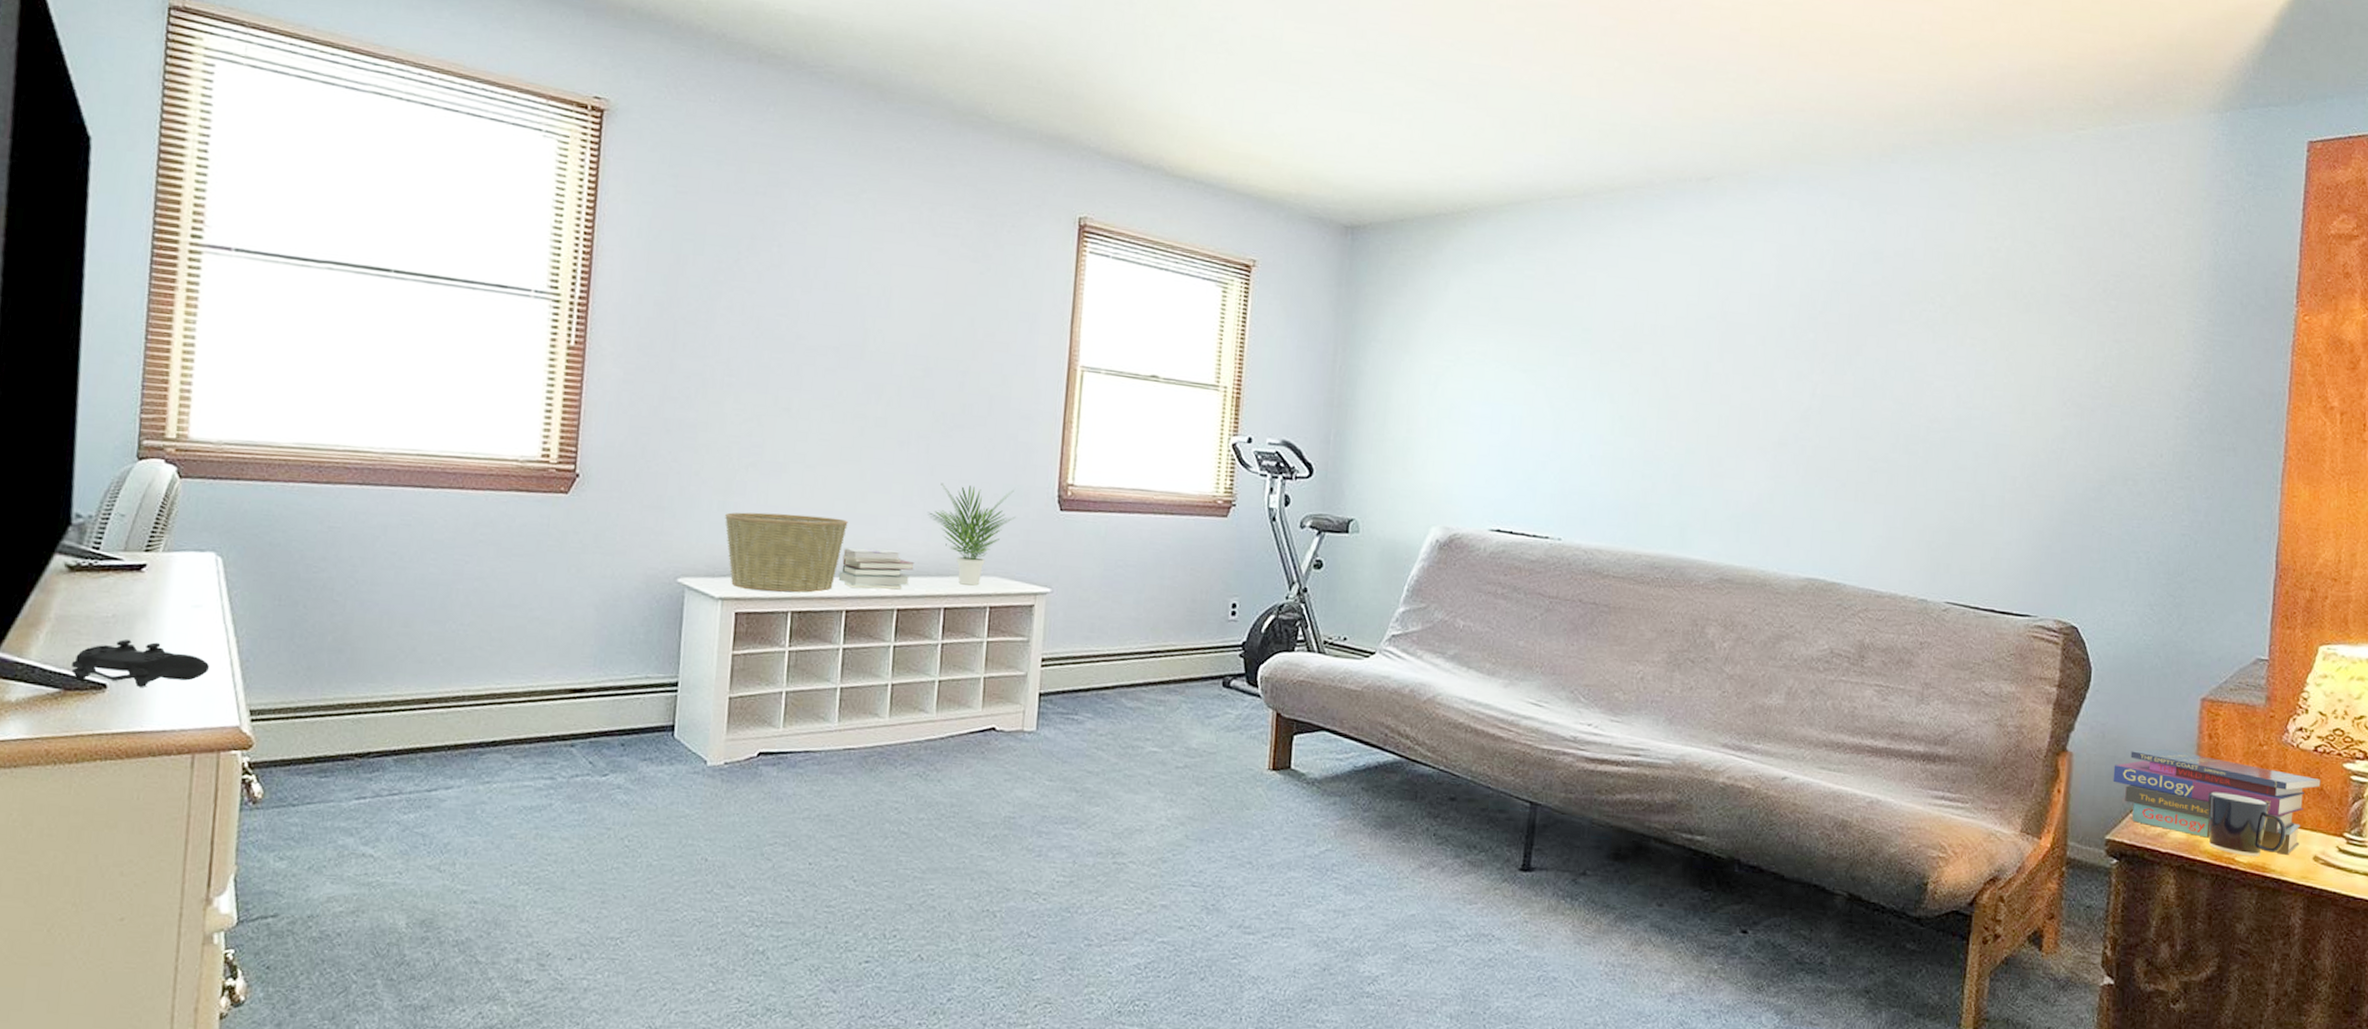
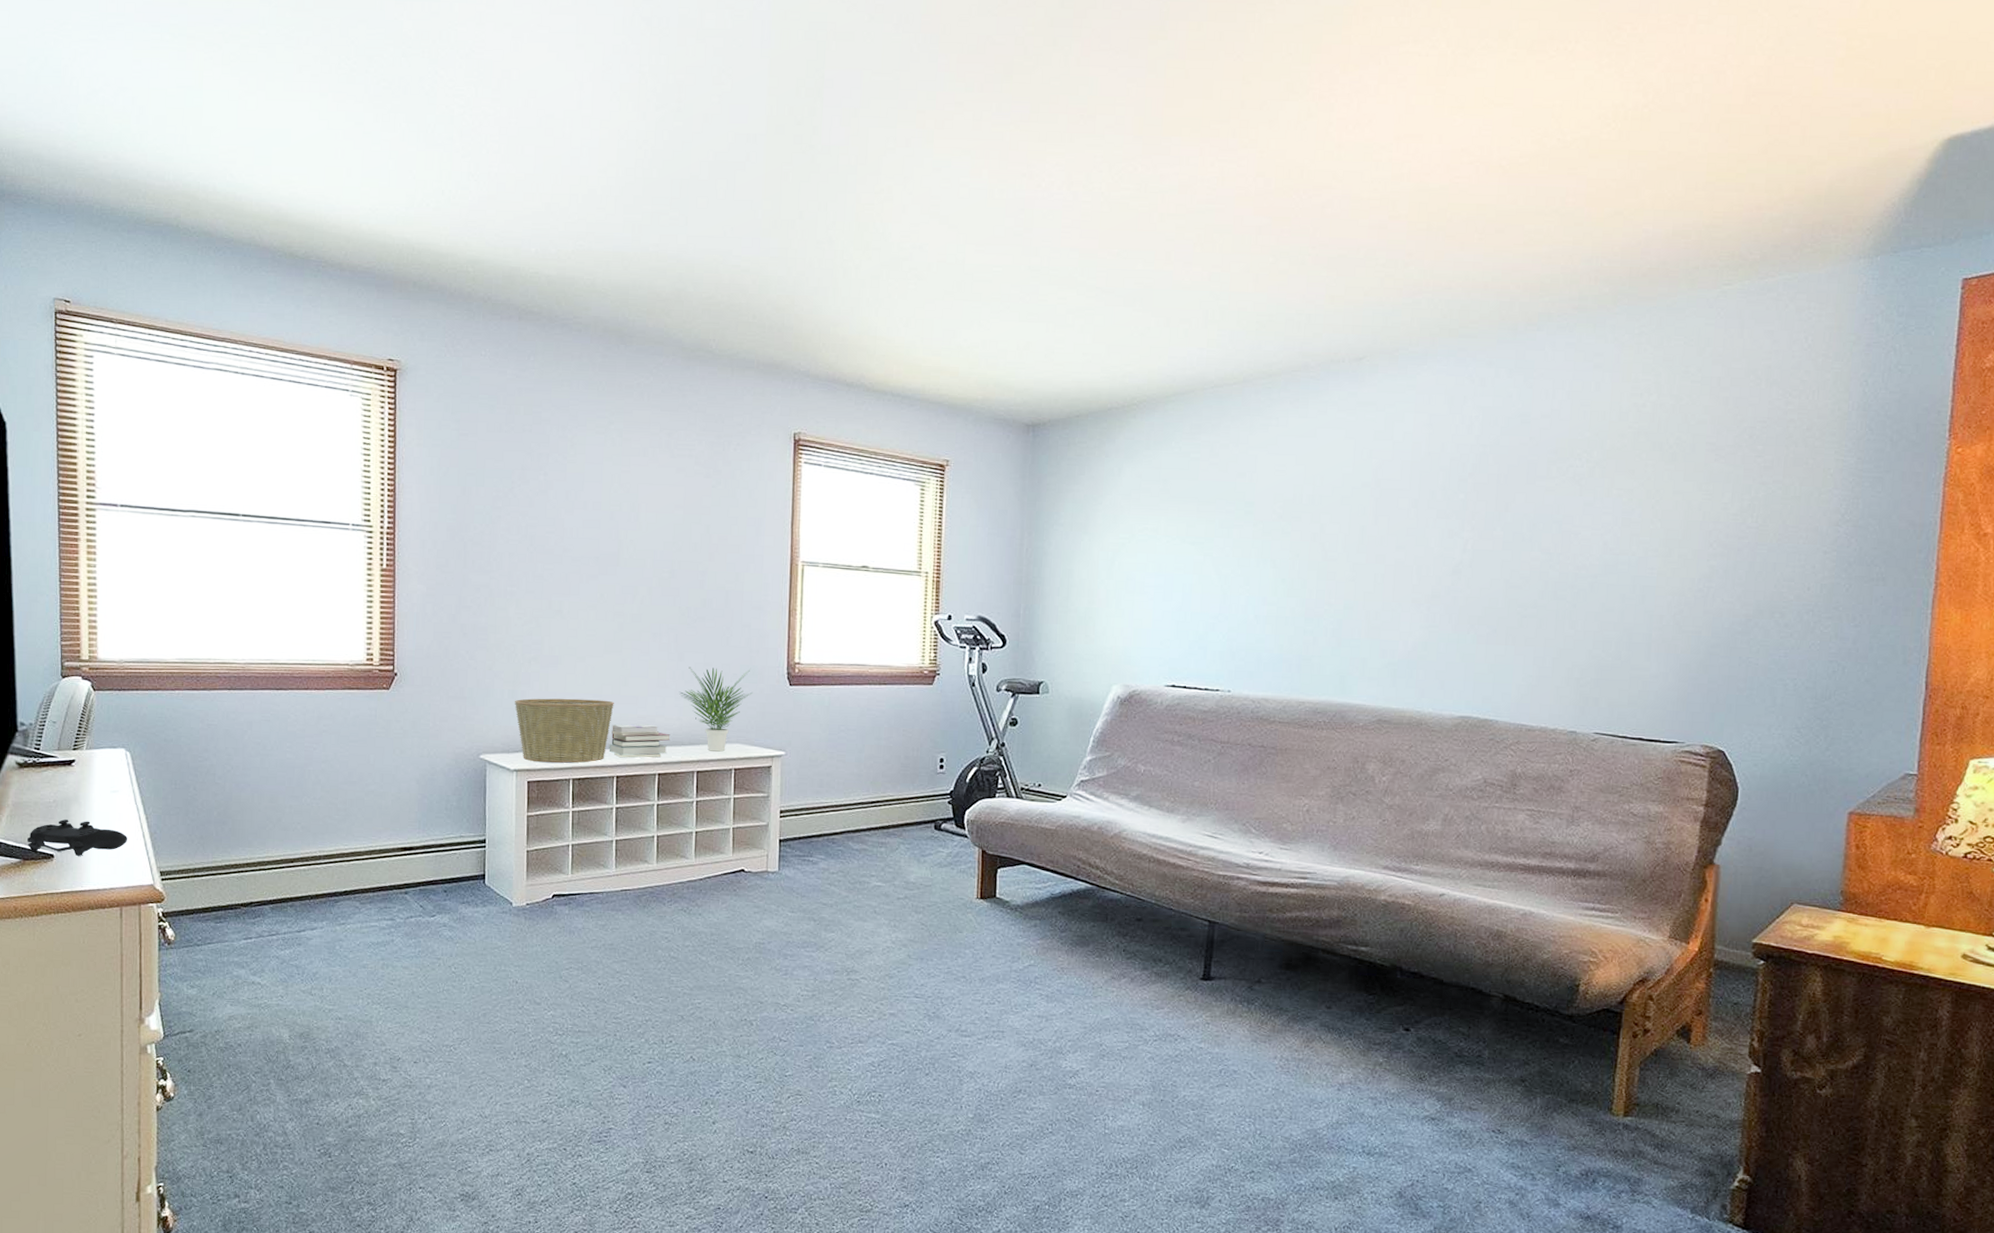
books: present [2113,748,2321,855] -> none [1759,859,1971,954]
mug: present [2207,791,2287,858] -> none [1854,897,1935,957]

